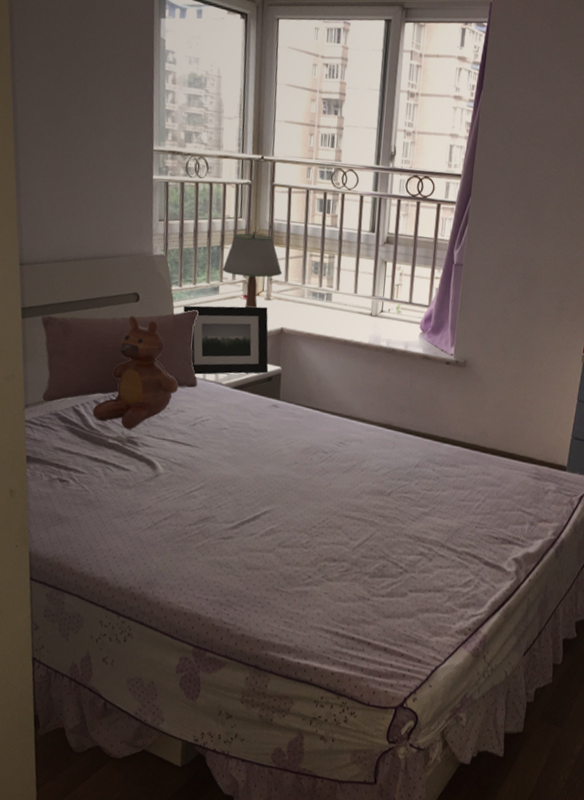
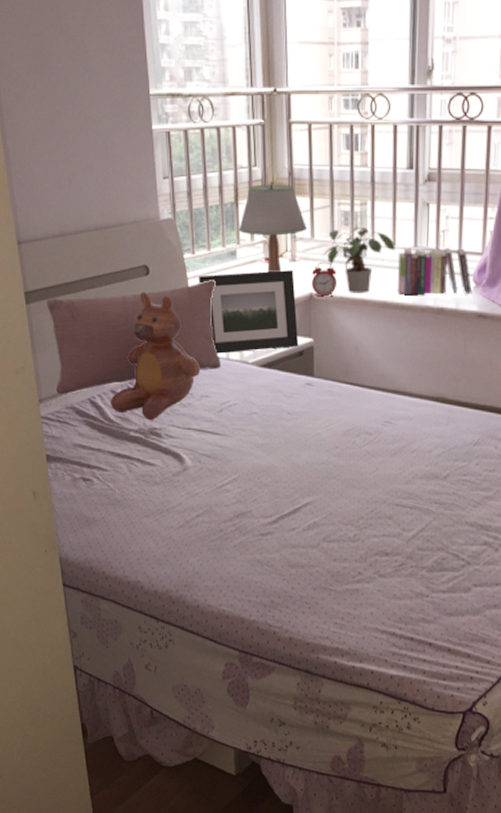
alarm clock: none [282,302,306,332] -> present [311,261,338,297]
potted plant: none [293,276,357,332] -> present [322,227,395,294]
books: none [356,296,419,340] -> present [397,247,473,296]

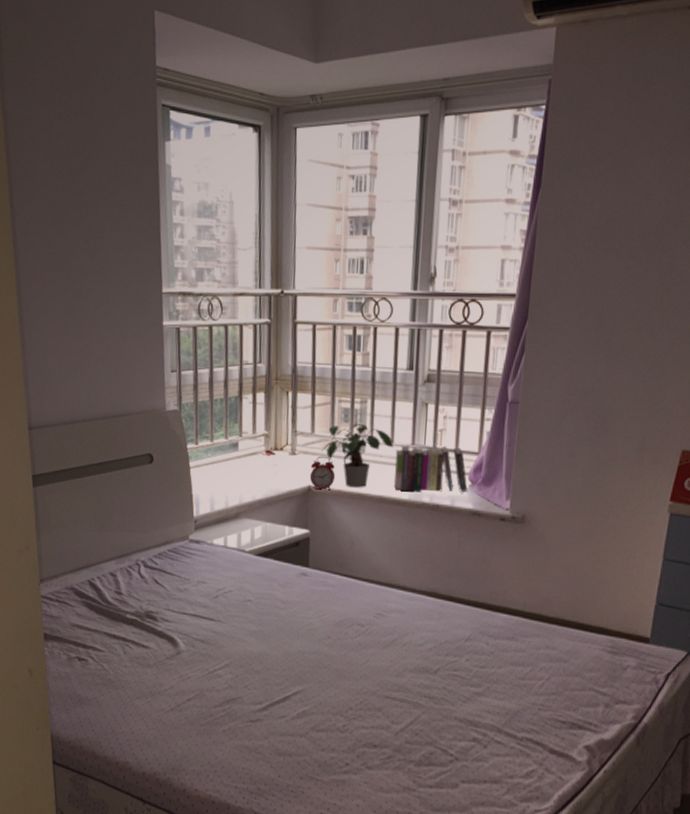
pillow: present [47,280,220,394] -> none [53,470,218,575]
teddy bear: present [111,292,200,420] -> none [109,479,198,603]
picture frame: present [199,270,299,354] -> none [200,463,296,542]
table lamp: present [238,181,308,273] -> none [241,378,309,465]

